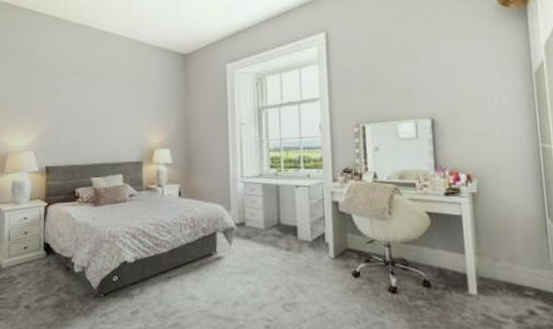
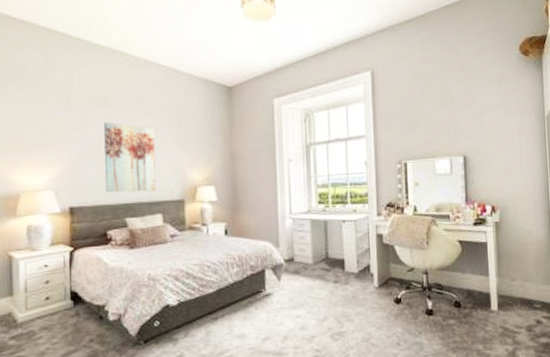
wall art: none [76,90,118,154] -> present [104,122,156,192]

